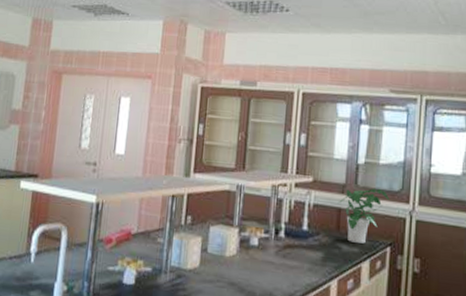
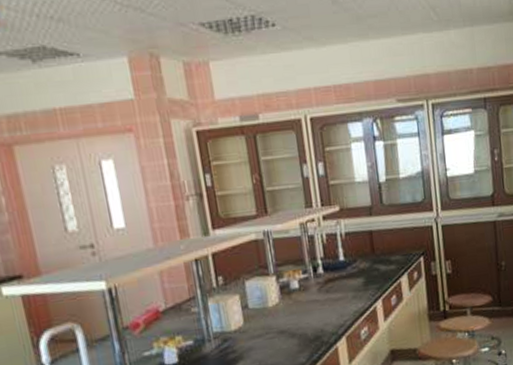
potted plant: present [337,188,390,244] -> none [367,203,416,261]

